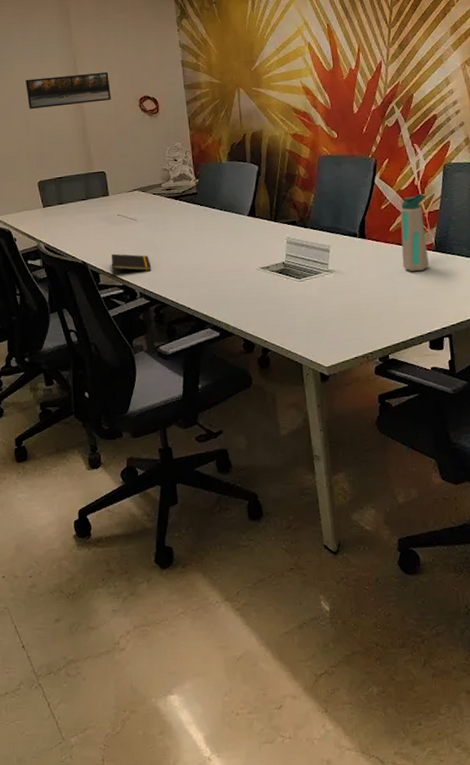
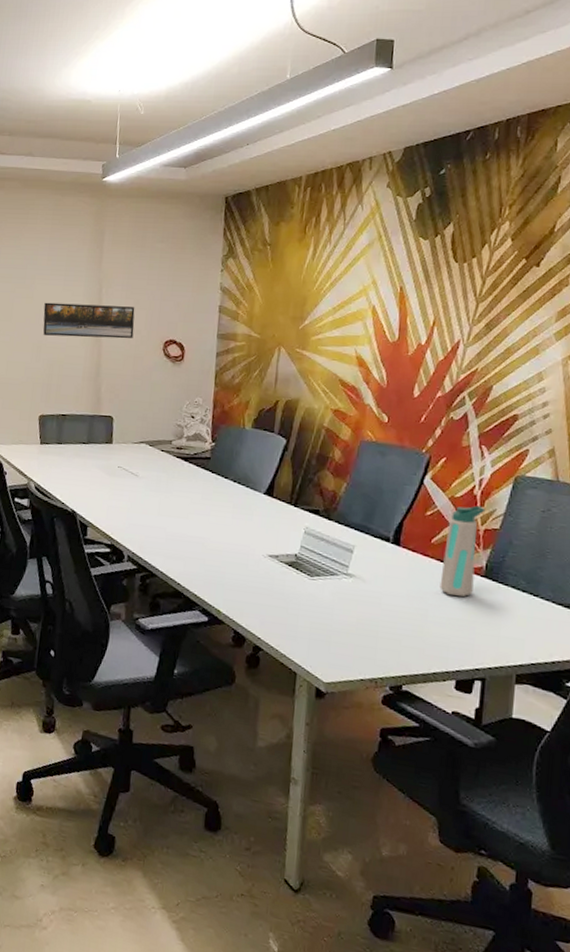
notepad: present [111,253,152,277] -> none [102,507,146,534]

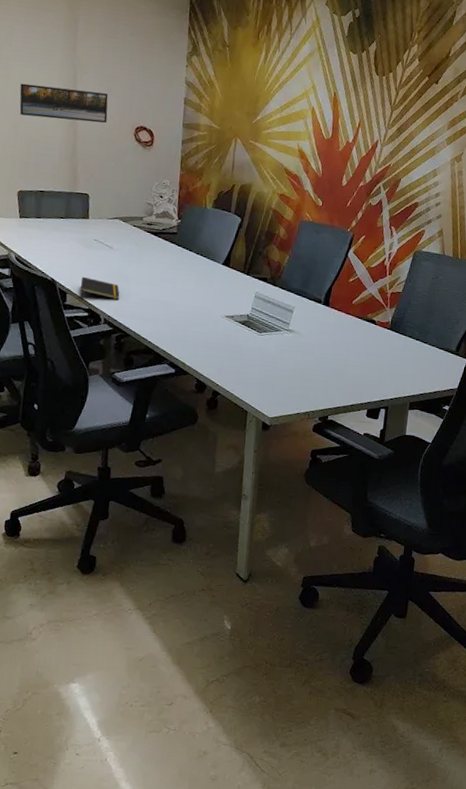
notepad: none [102,507,146,534] -> present [80,276,120,299]
water bottle: present [439,505,486,598] -> none [357,274,393,346]

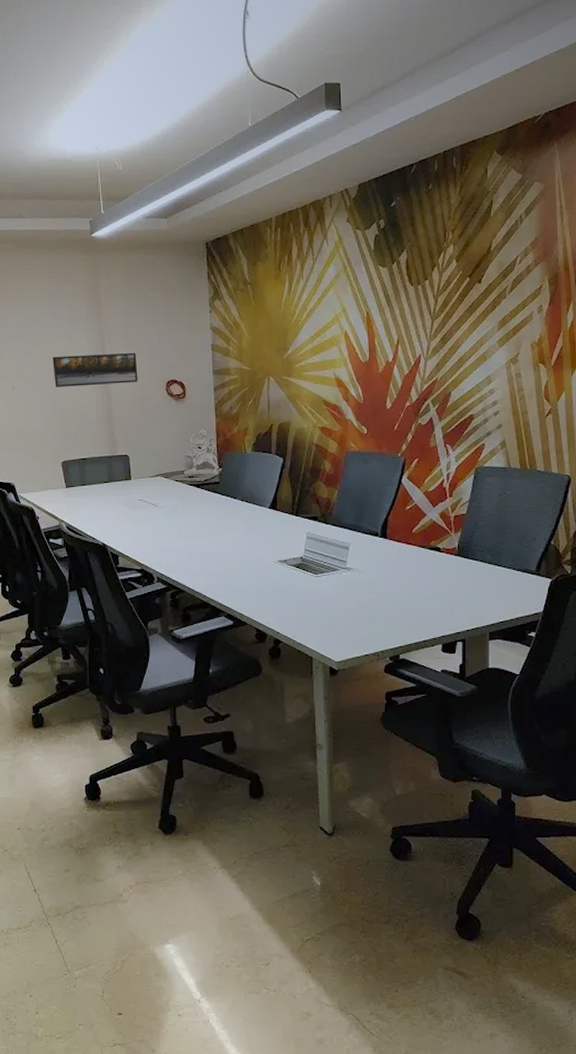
notepad: present [80,276,120,299] -> none [130,537,170,560]

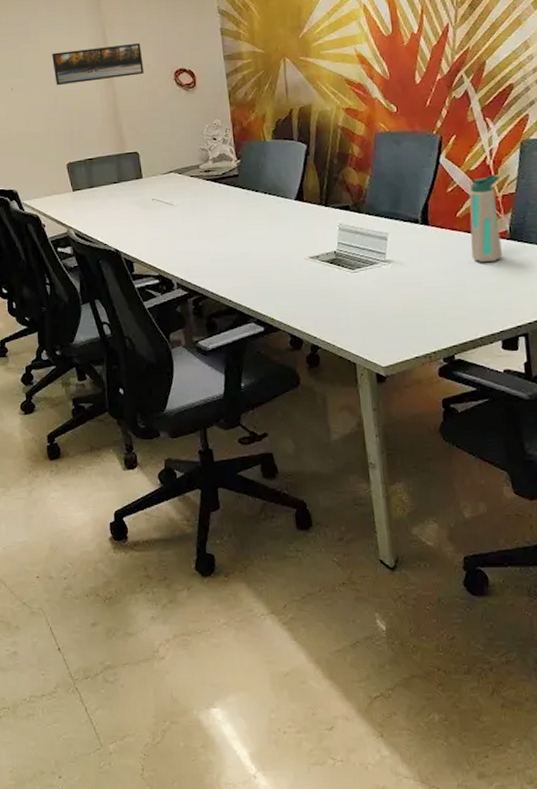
water bottle: none [422,496,454,575] -> present [468,174,502,263]

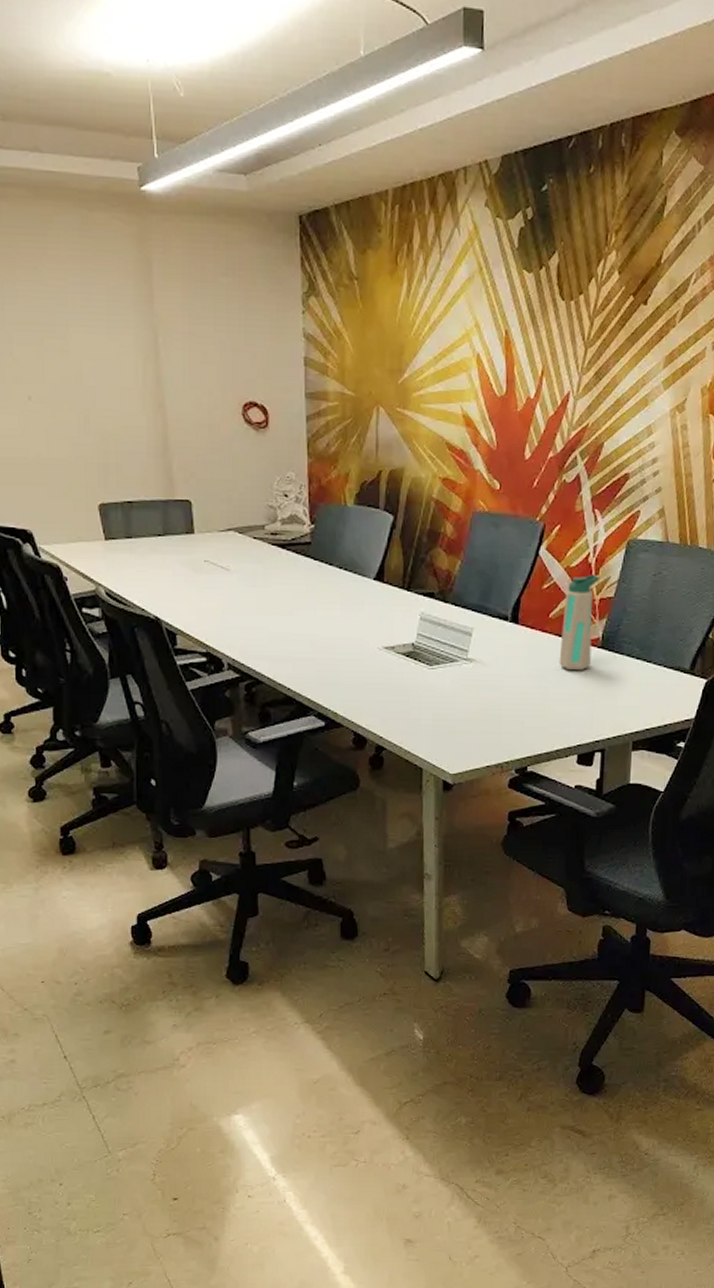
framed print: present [52,43,144,85] -> none [85,357,204,403]

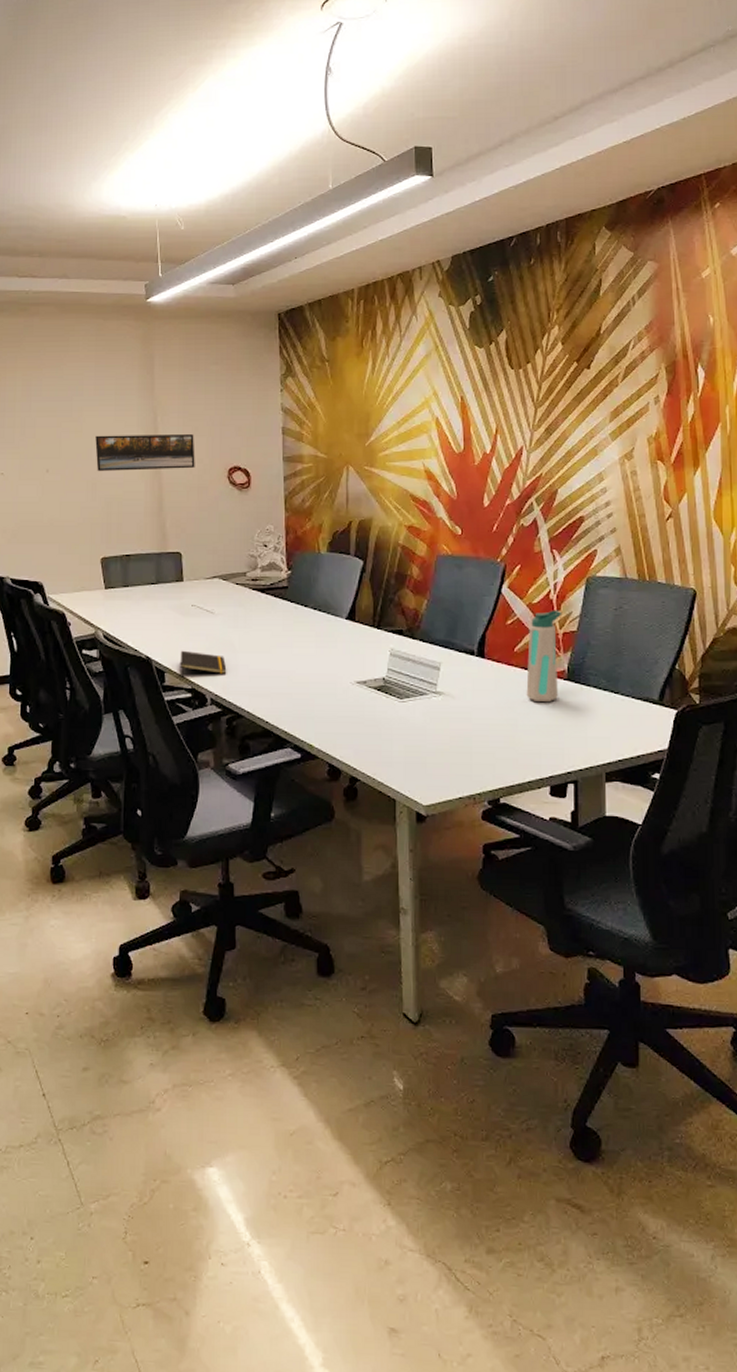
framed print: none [85,357,204,403] -> present [95,434,195,471]
notepad: none [192,610,245,640] -> present [180,650,227,677]

